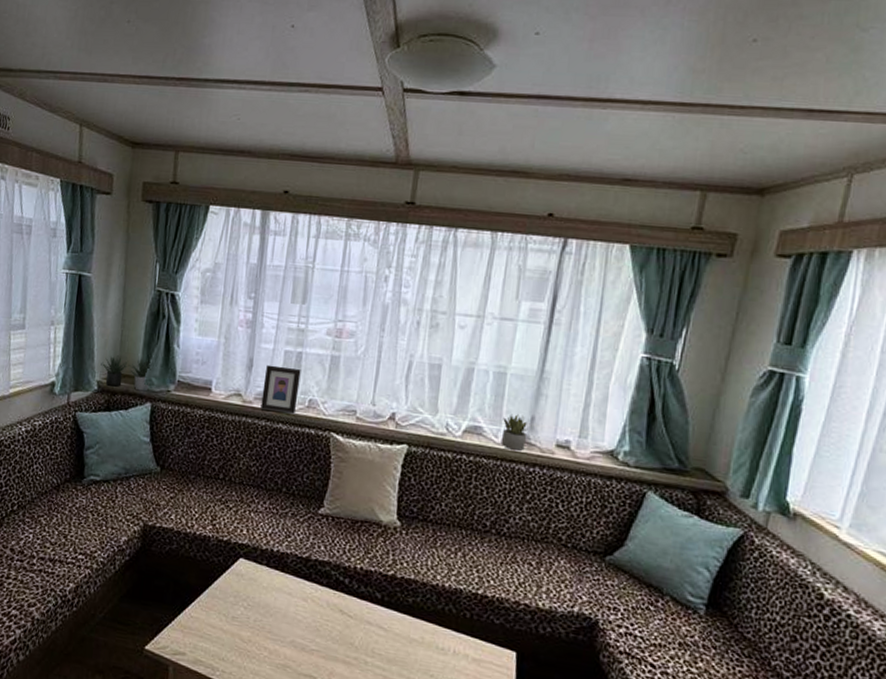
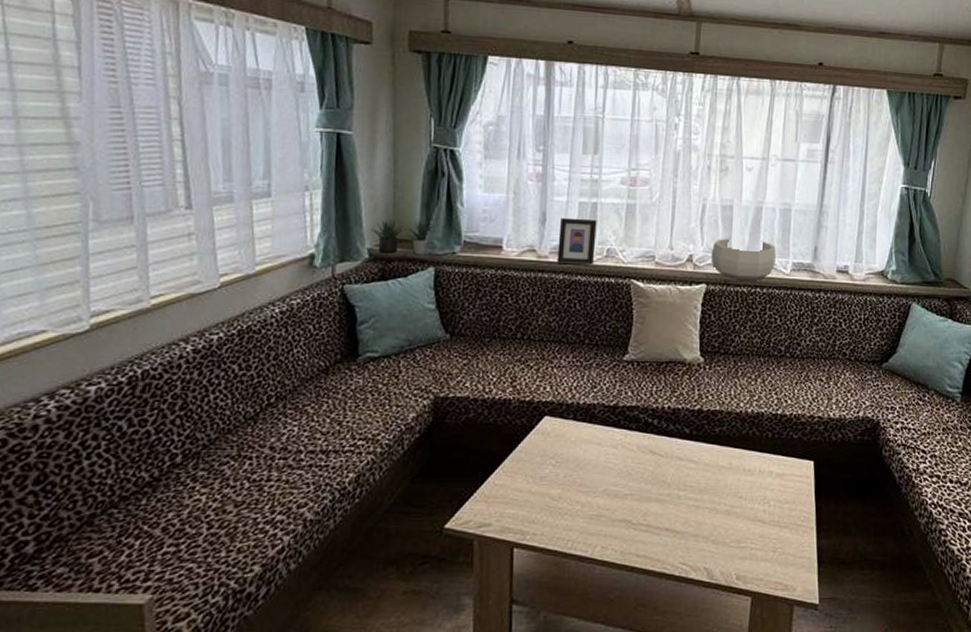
decorative bowl: none [414,398,487,447] -> present [710,238,777,281]
succulent plant: present [500,414,528,451] -> none [789,246,813,279]

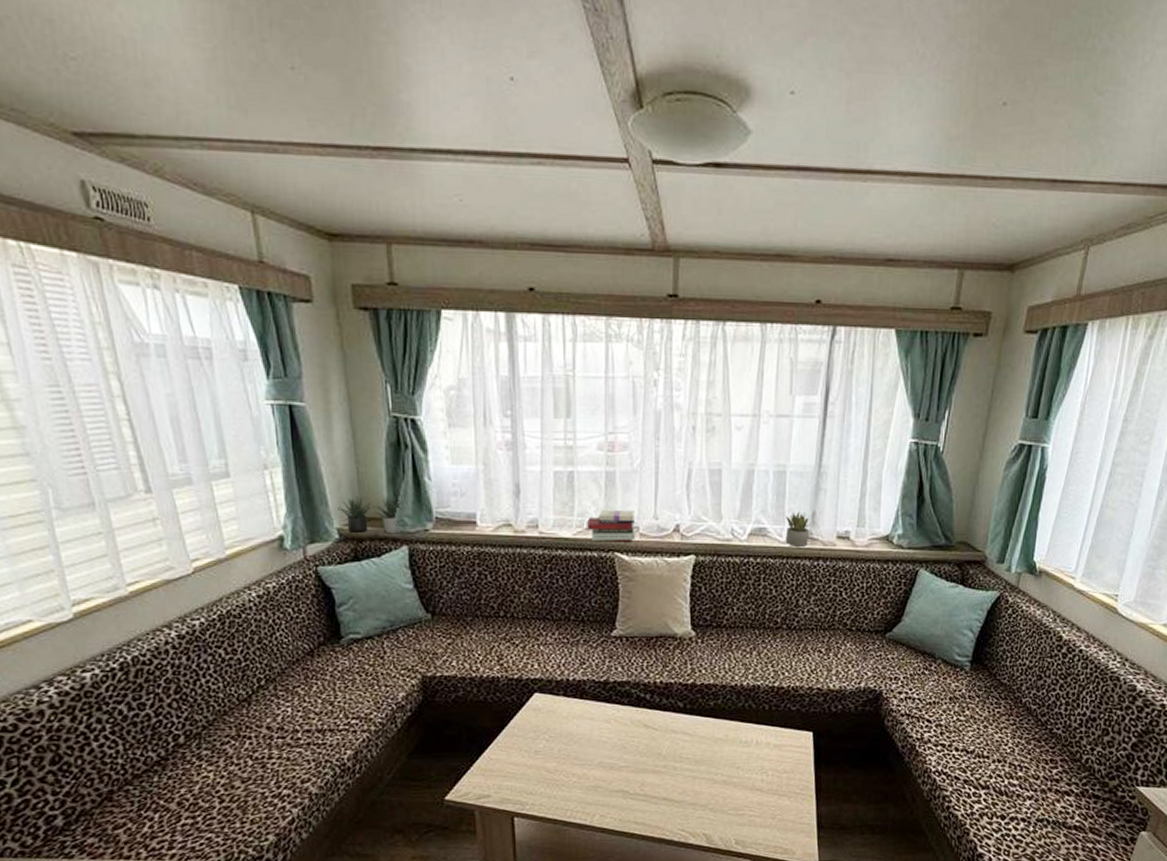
picture frame: present [557,217,597,265] -> none [534,489,575,539]
books: none [607,239,652,270] -> present [587,510,636,542]
decorative bowl: present [710,238,777,281] -> none [699,505,771,551]
succulent plant: none [789,246,813,279] -> present [785,511,810,546]

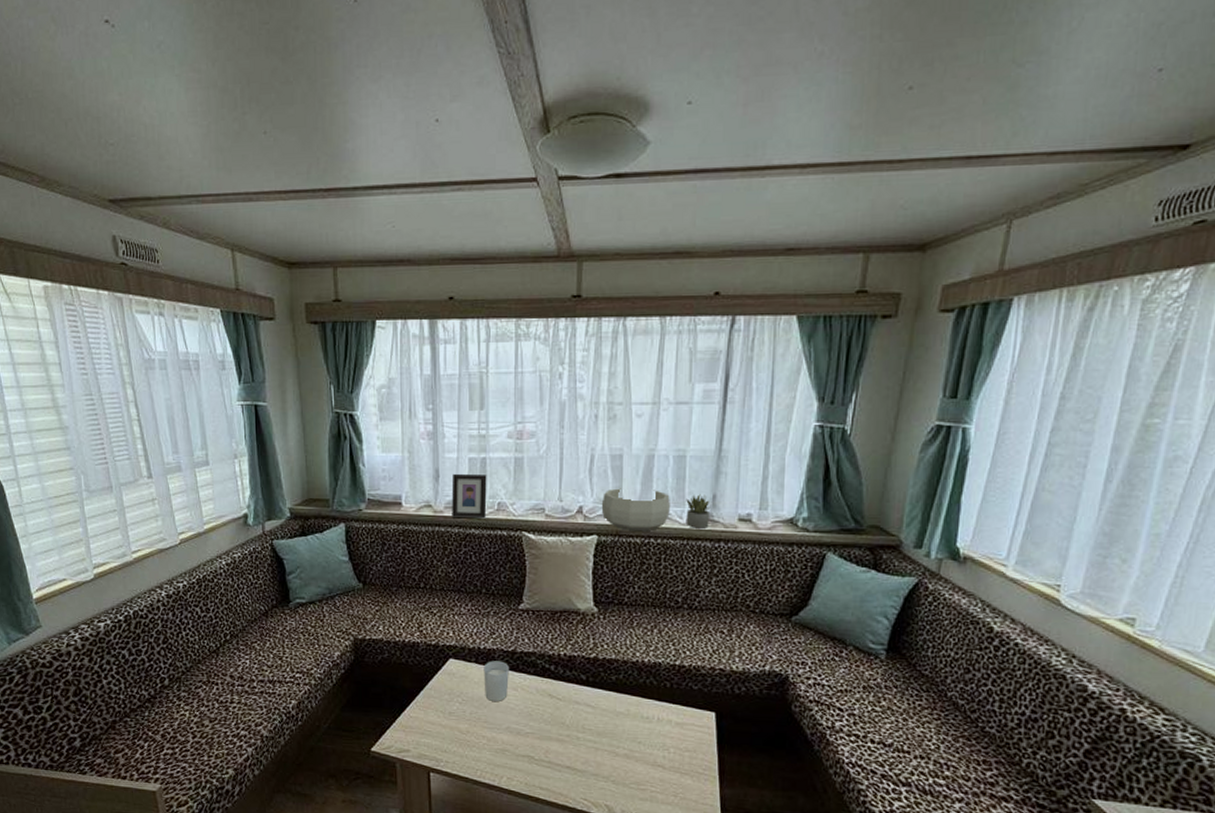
succulent plant: present [339,497,402,534] -> none [291,481,341,513]
picture frame: none [534,489,575,539] -> present [451,473,487,519]
candle holder: none [573,692,601,737] -> present [484,661,509,702]
books: present [587,510,636,542] -> none [498,493,542,522]
decorative bowl: none [699,505,771,551] -> present [601,488,671,532]

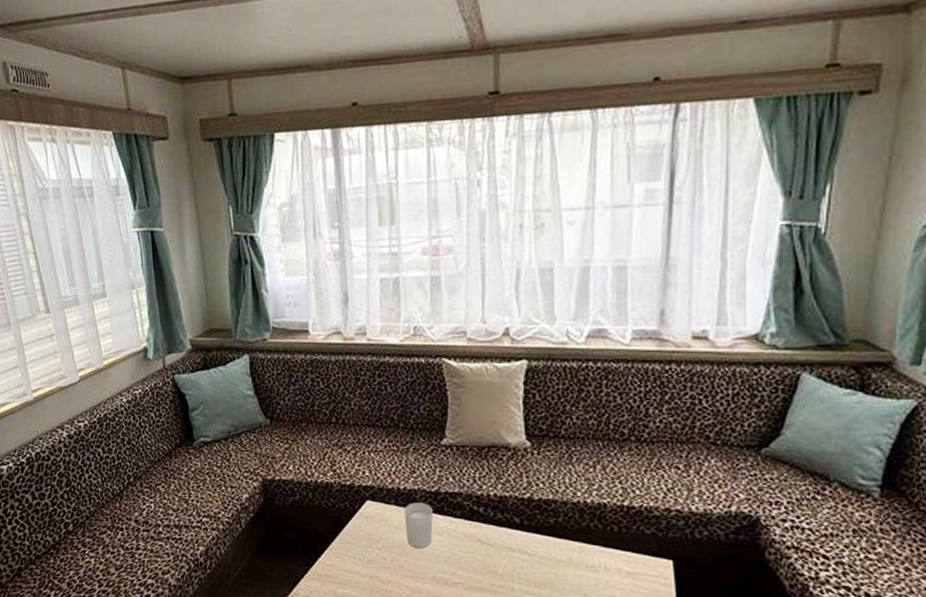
picture frame: present [451,473,487,519] -> none [362,295,402,346]
decorative bowl: present [601,488,671,532] -> none [530,306,612,354]
succulent plant: present [685,494,711,528] -> none [629,310,659,349]

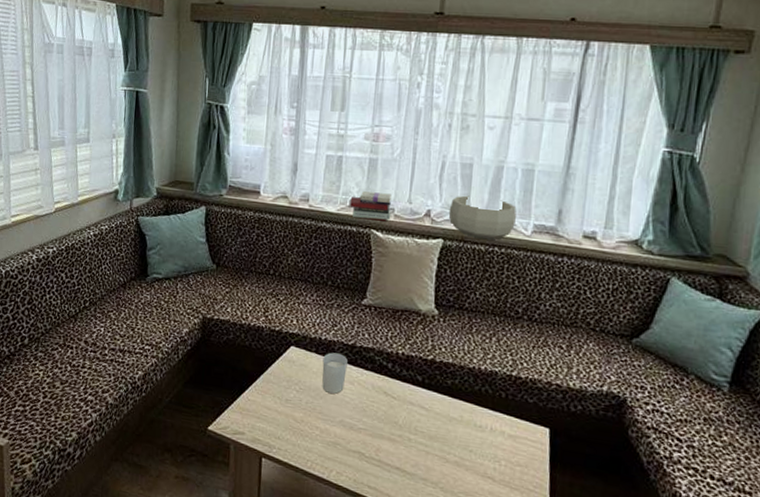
books: none [414,315,464,348] -> present [350,191,392,221]
decorative bowl: none [530,306,612,354] -> present [448,195,517,240]

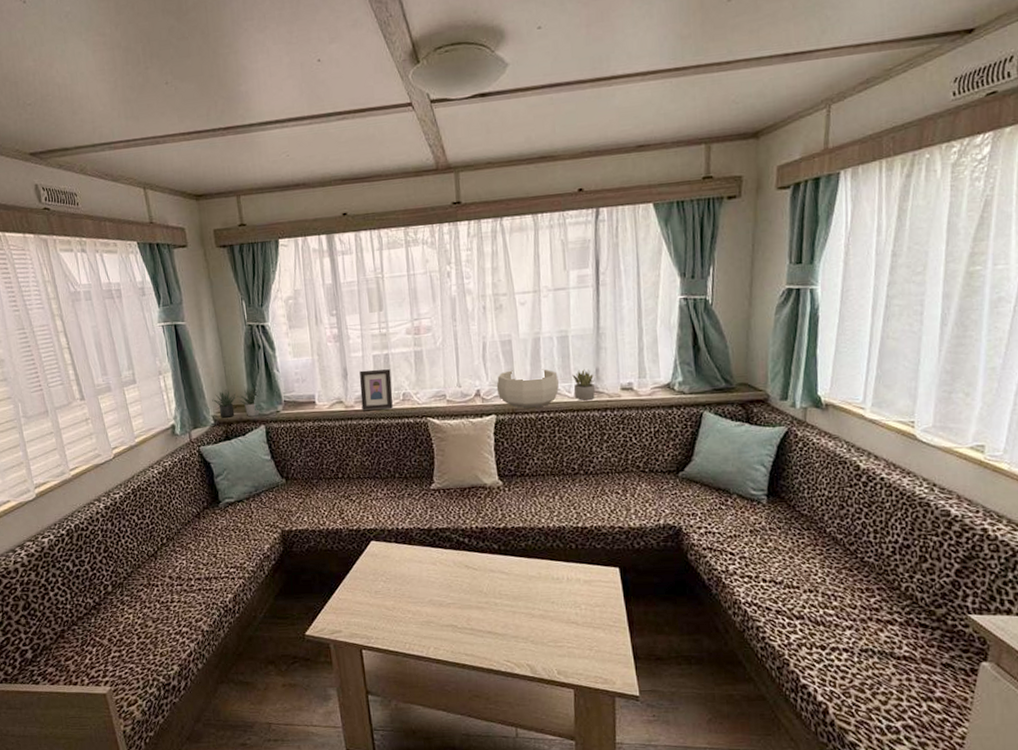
succulent plant: none [160,164,205,196] -> present [213,387,260,419]
picture frame: none [305,168,342,214] -> present [359,369,393,411]
candle holder: present [322,352,348,395] -> none [403,539,428,578]
books: present [350,191,392,221] -> none [403,381,444,410]
succulent plant: none [530,208,556,242] -> present [572,369,595,401]

